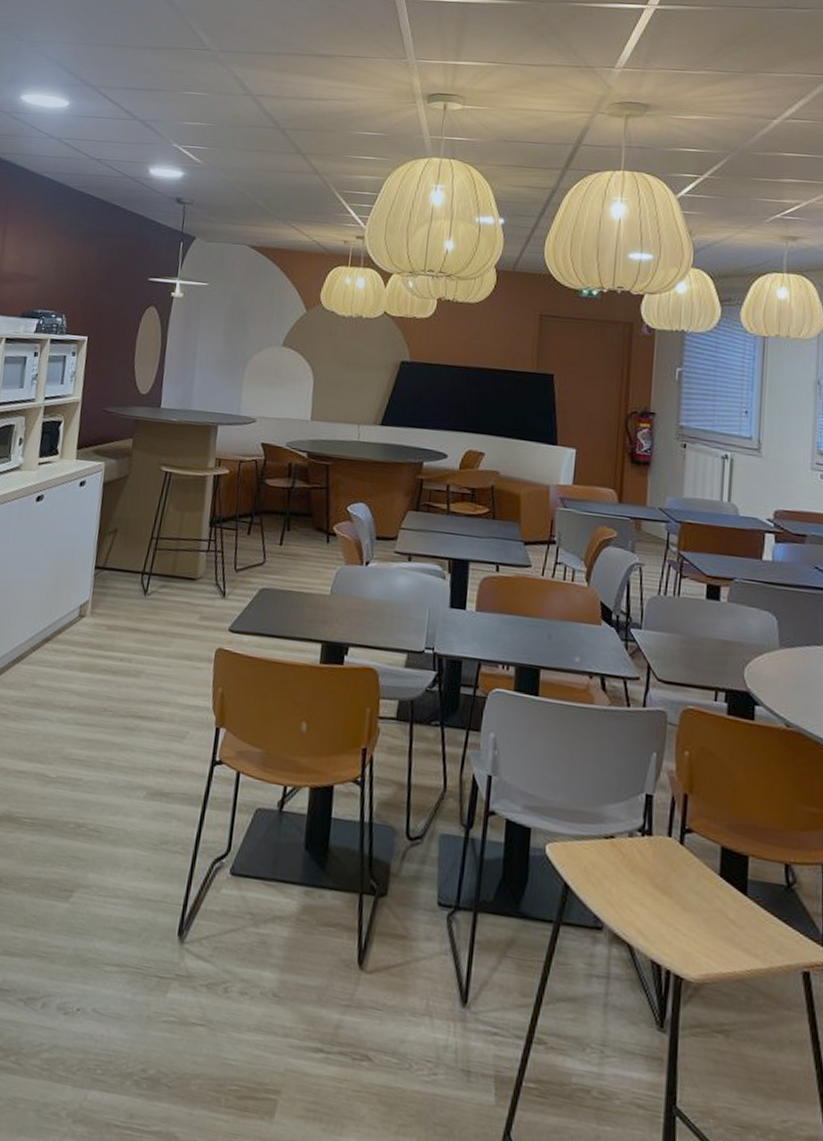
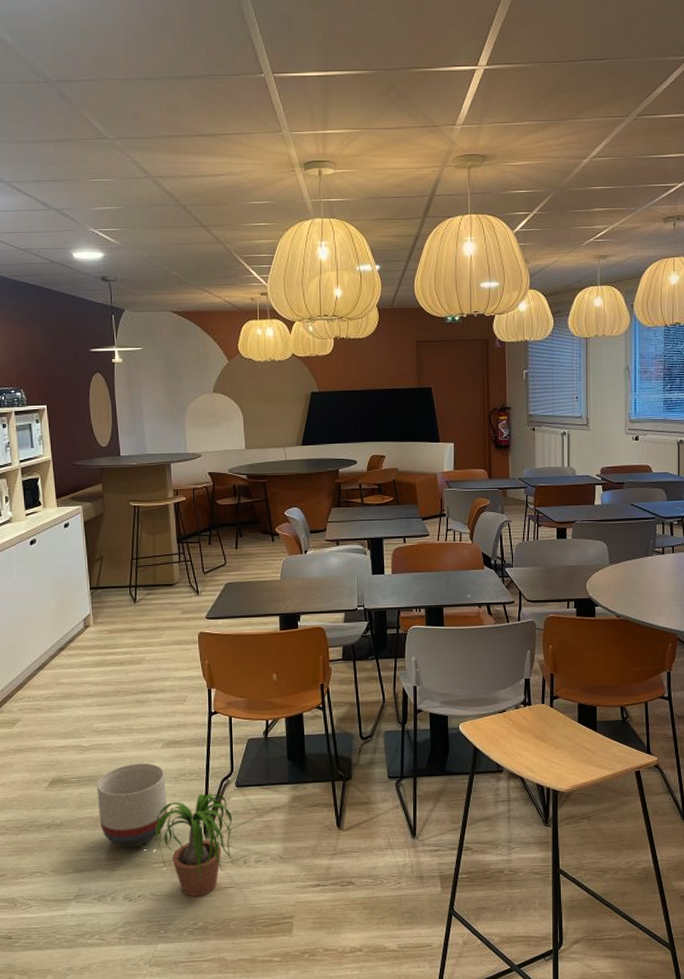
planter: none [47,813,142,935] -> present [97,763,168,848]
potted plant: none [91,874,226,1030] -> present [139,793,240,897]

